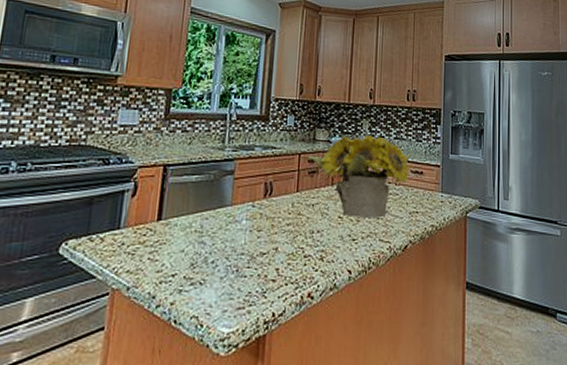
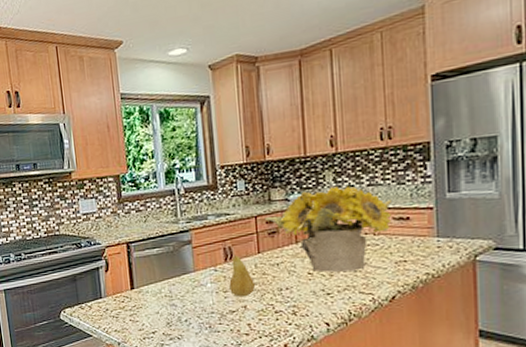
fruit: none [264,192,289,238] -> present [229,255,255,297]

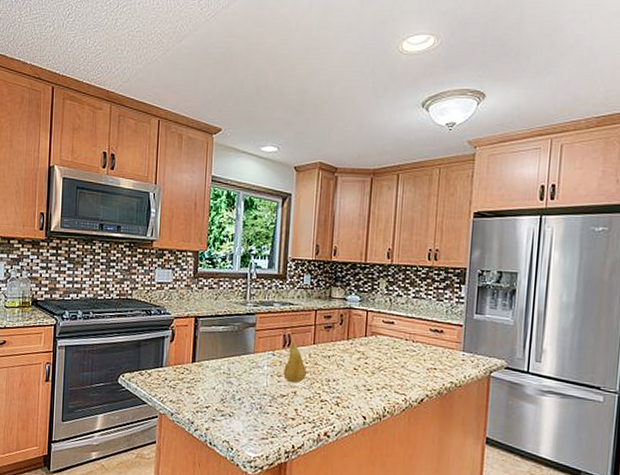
sunflower: present [264,185,393,272] -> none [323,293,432,372]

